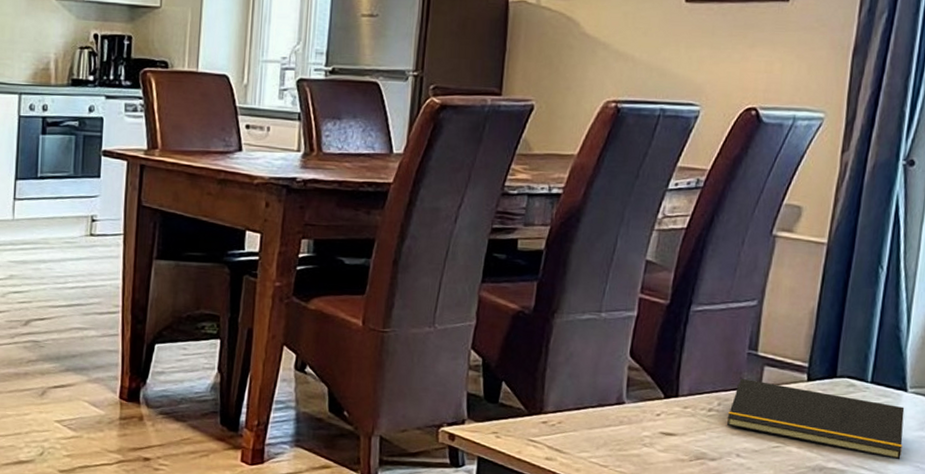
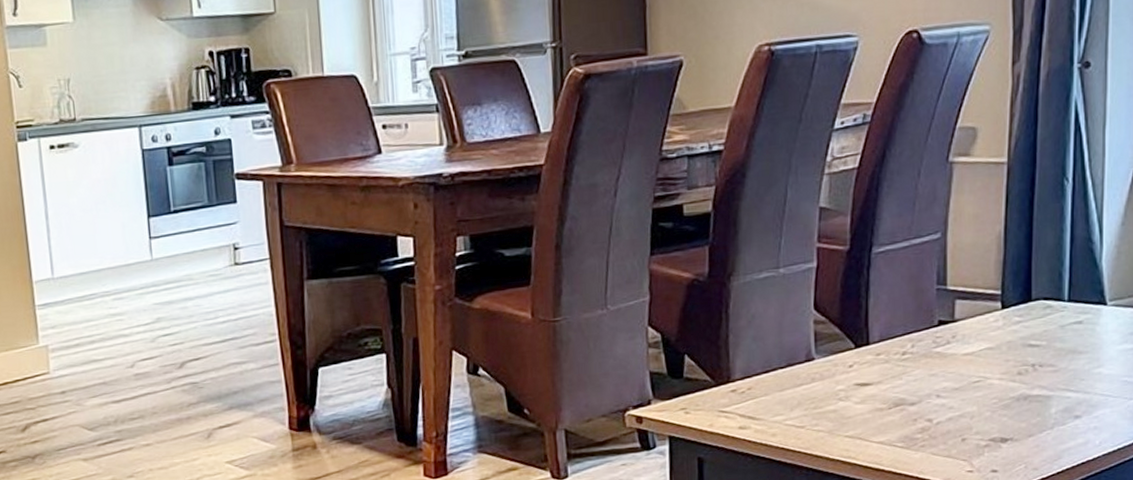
notepad: present [726,378,905,460] -> none [922,315,1107,377]

